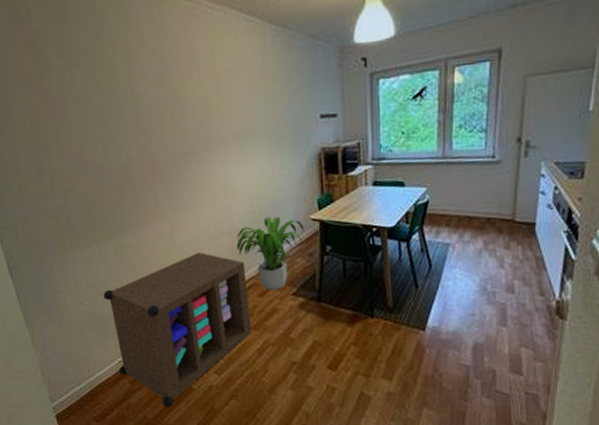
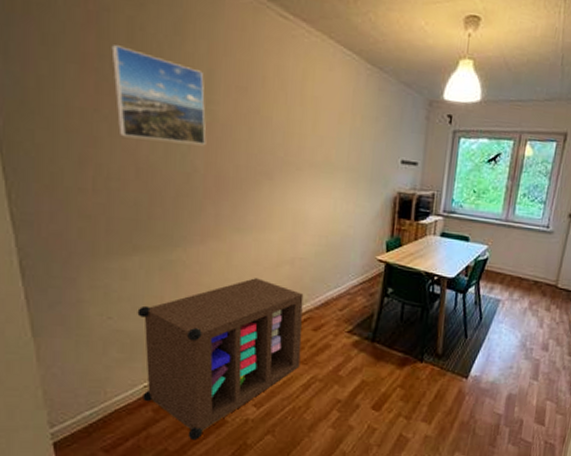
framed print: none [46,61,137,142] -> present [111,45,207,146]
potted plant: present [236,216,305,291] -> none [297,251,370,326]

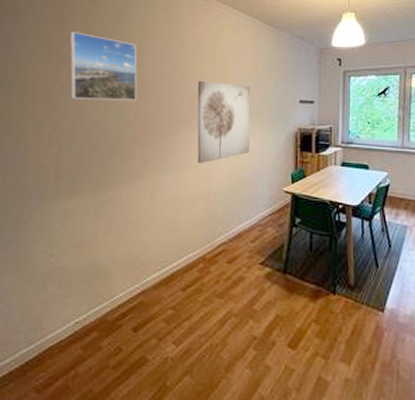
storage cabinet: present [137,278,304,441] -> none [73,213,218,381]
wall art: none [281,126,346,226] -> present [197,80,251,164]

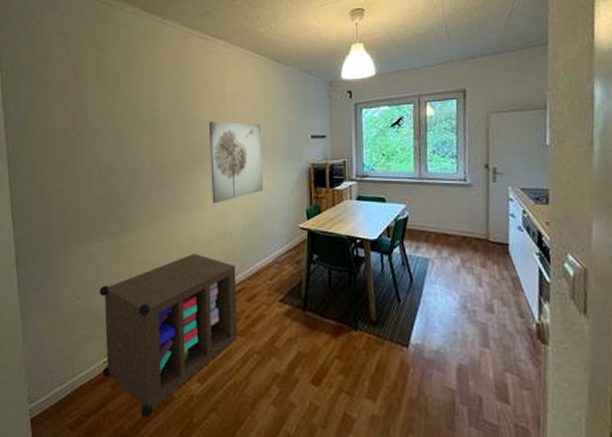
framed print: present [70,32,137,102] -> none [84,80,151,147]
storage cabinet: none [73,213,218,381] -> present [99,254,237,418]

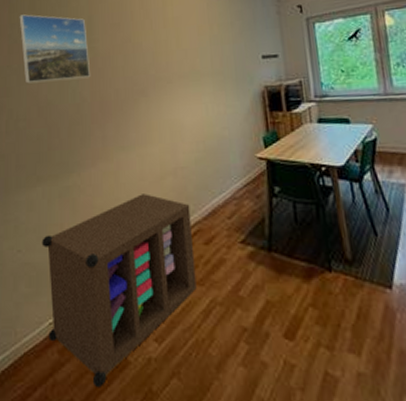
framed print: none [84,80,151,147] -> present [19,14,91,84]
wall art: present [208,121,264,204] -> none [151,47,215,137]

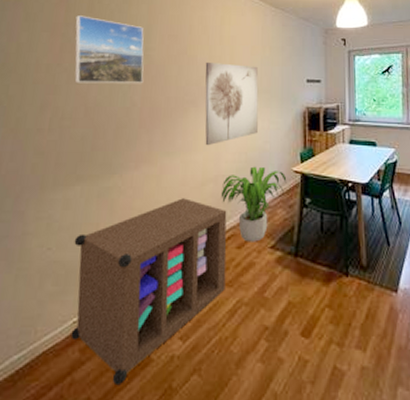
wall art: none [151,47,215,137] -> present [205,62,259,146]
potted plant: none [181,155,251,238] -> present [220,166,287,242]

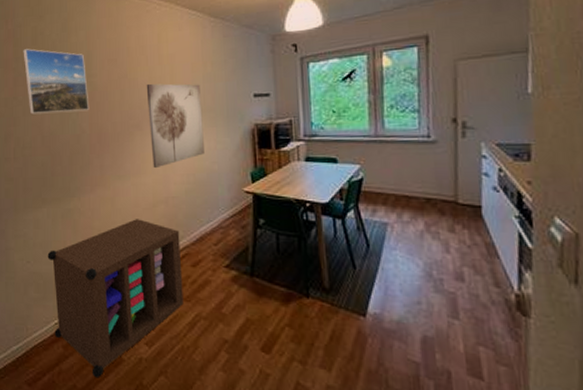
potted plant: present [220,166,287,242] -> none [172,187,238,261]

